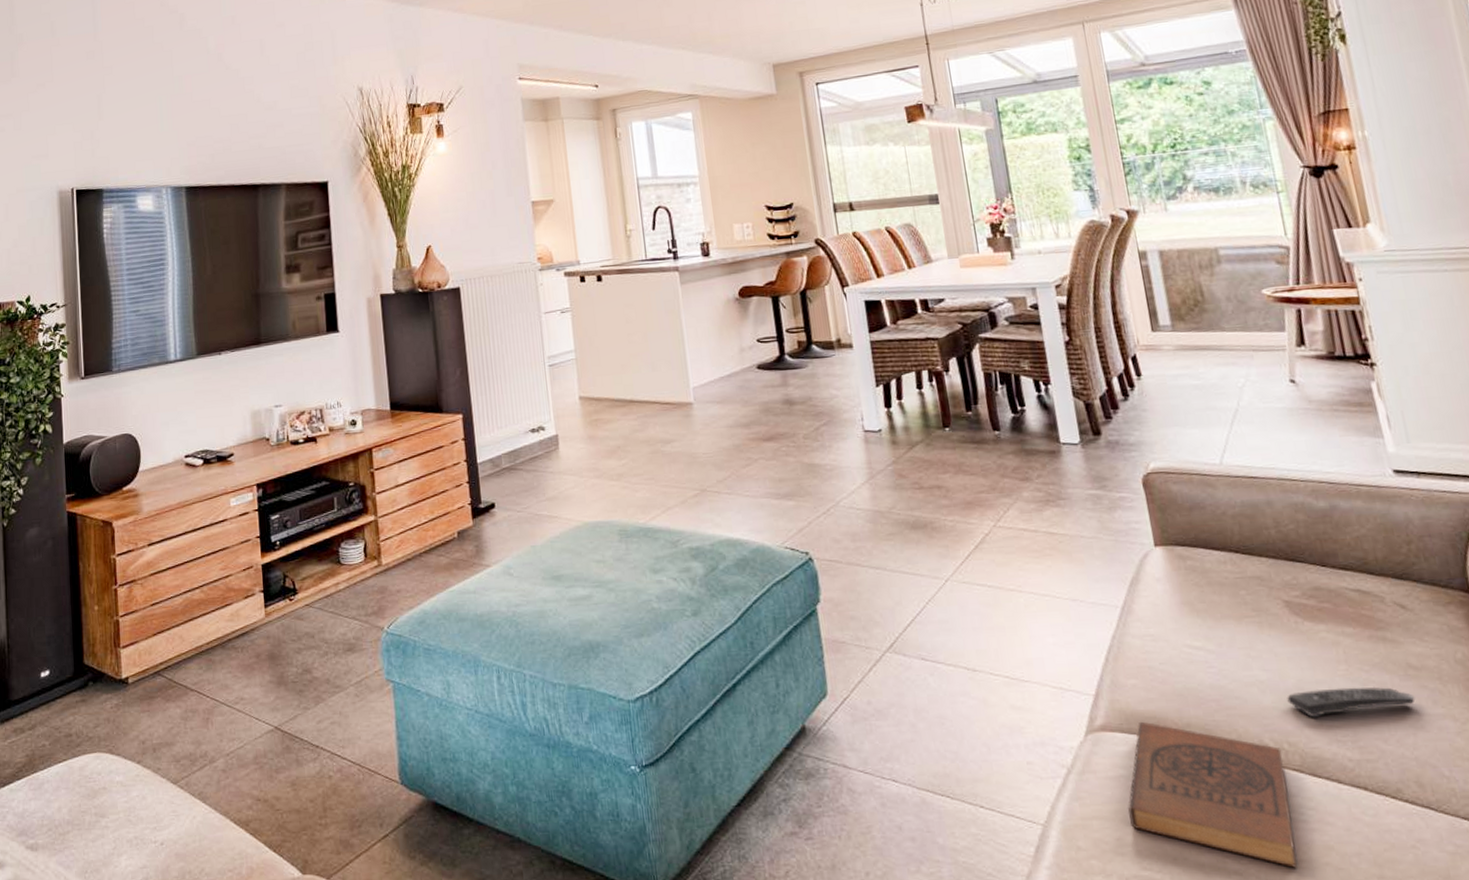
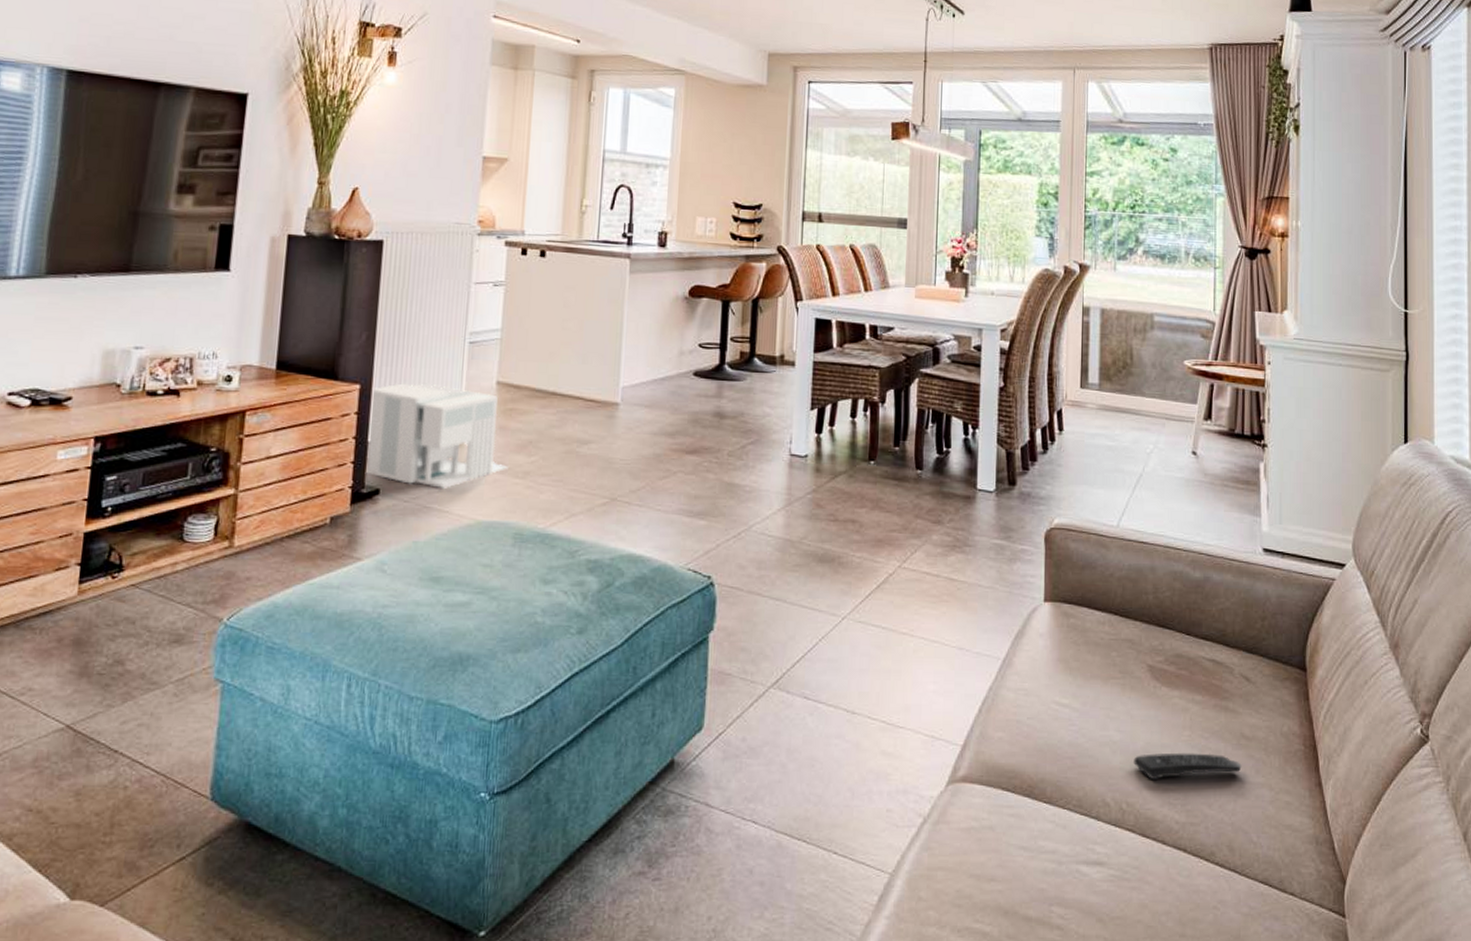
architectural model: none [473,406,603,498] -> present [366,383,508,490]
book: present [1128,721,1297,868] -> none [972,774,1120,924]

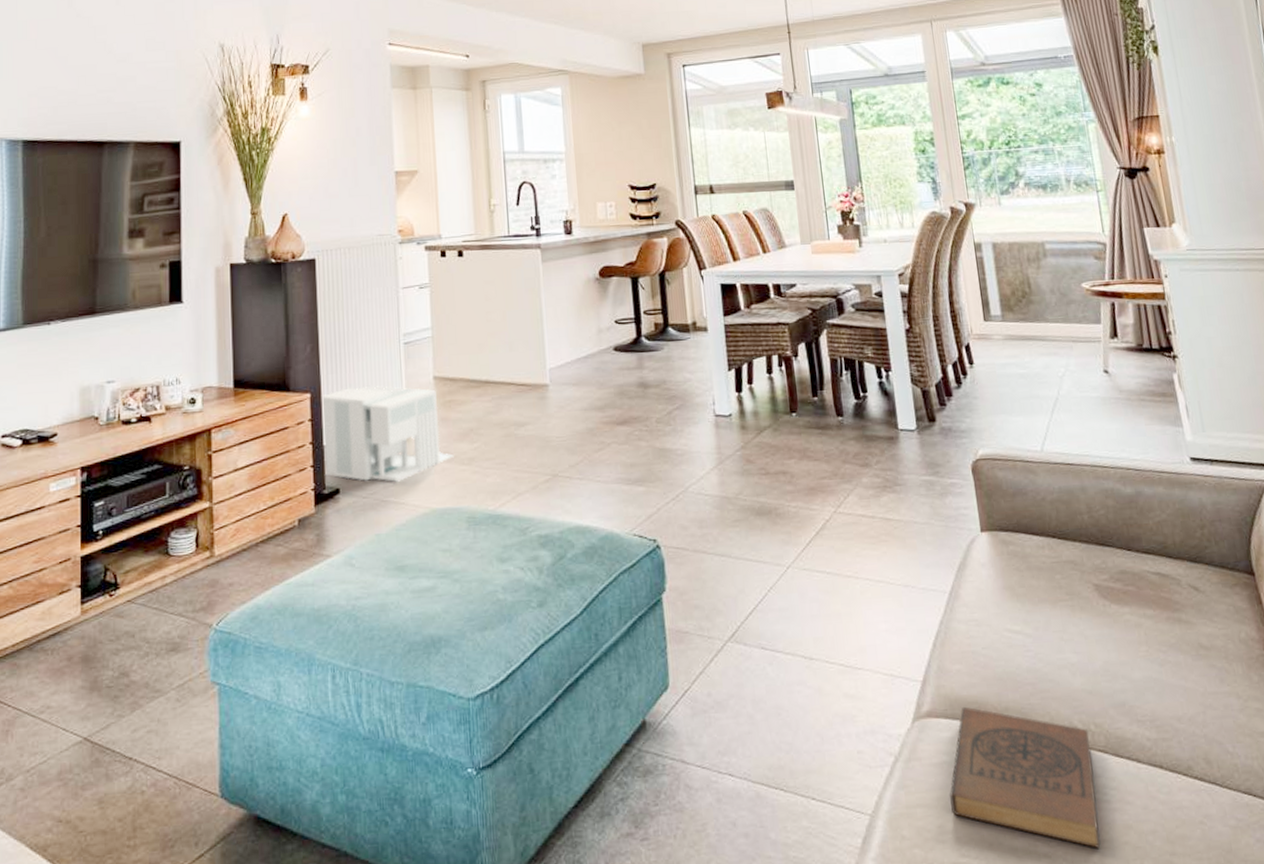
book: none [972,774,1120,924] -> present [950,706,1100,848]
remote control: present [1133,752,1242,780] -> none [1094,666,1205,699]

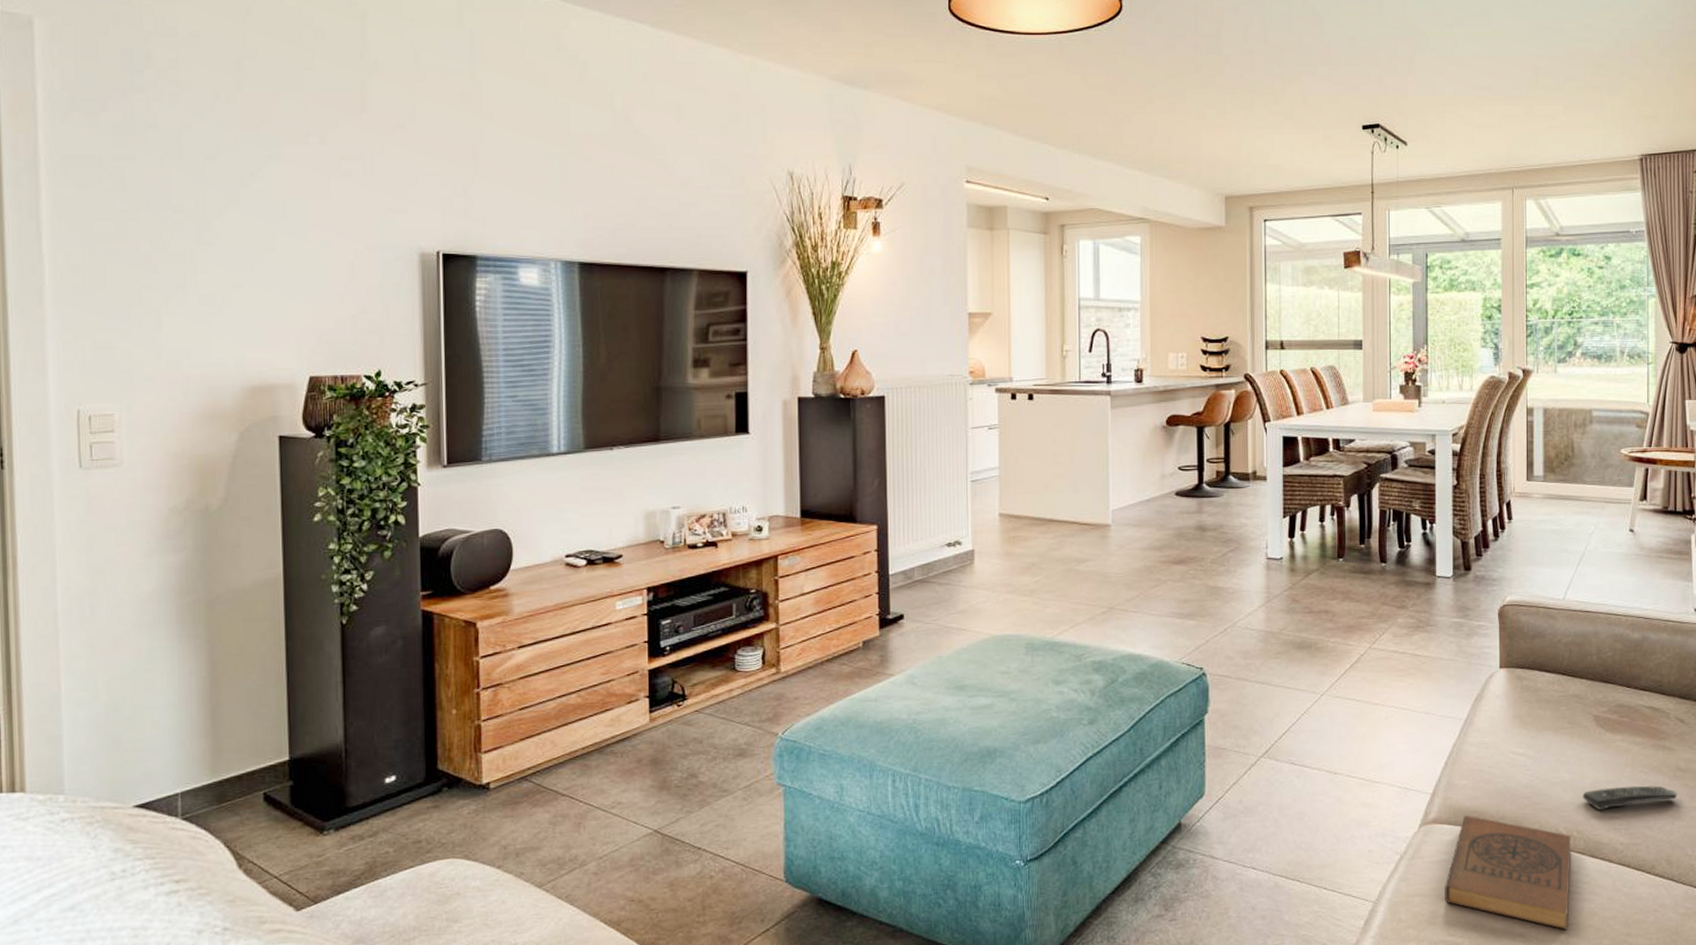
architectural model: present [322,385,454,483] -> none [889,519,1016,611]
remote control: none [1094,666,1205,699] -> present [1582,785,1678,811]

